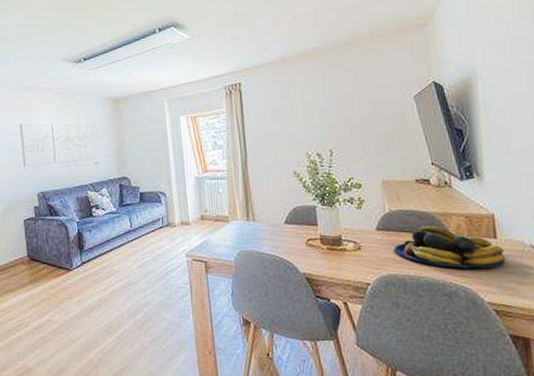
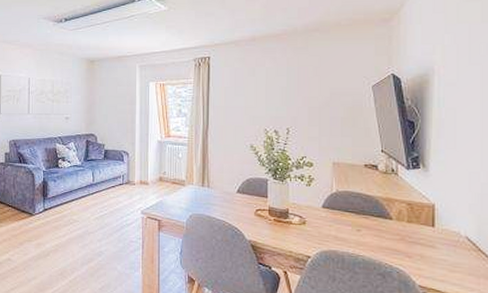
fruit bowl: present [393,225,506,269] -> none [336,208,441,254]

